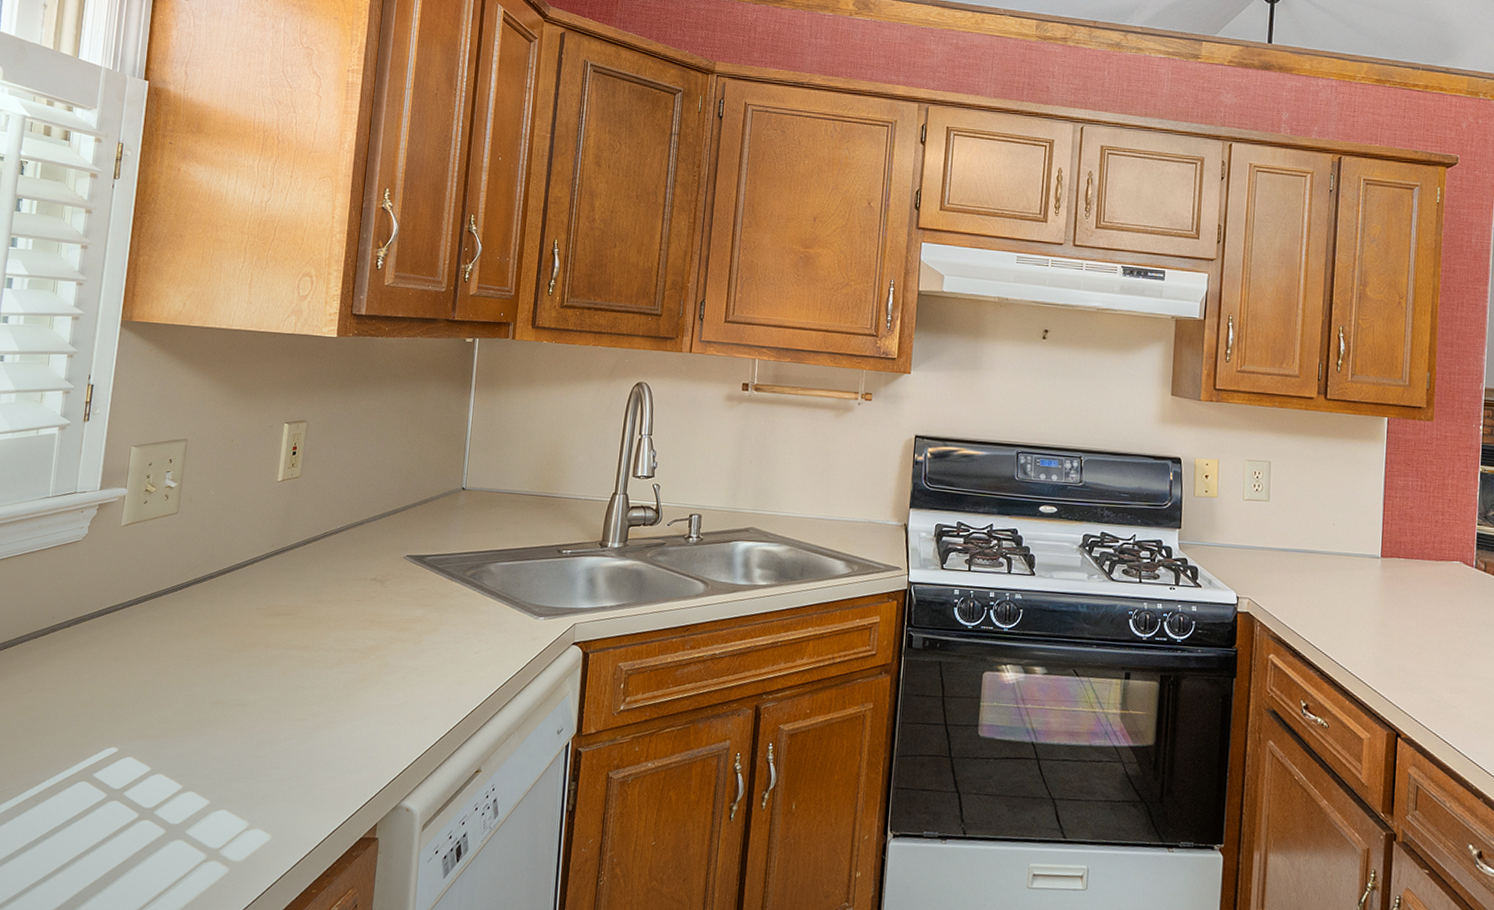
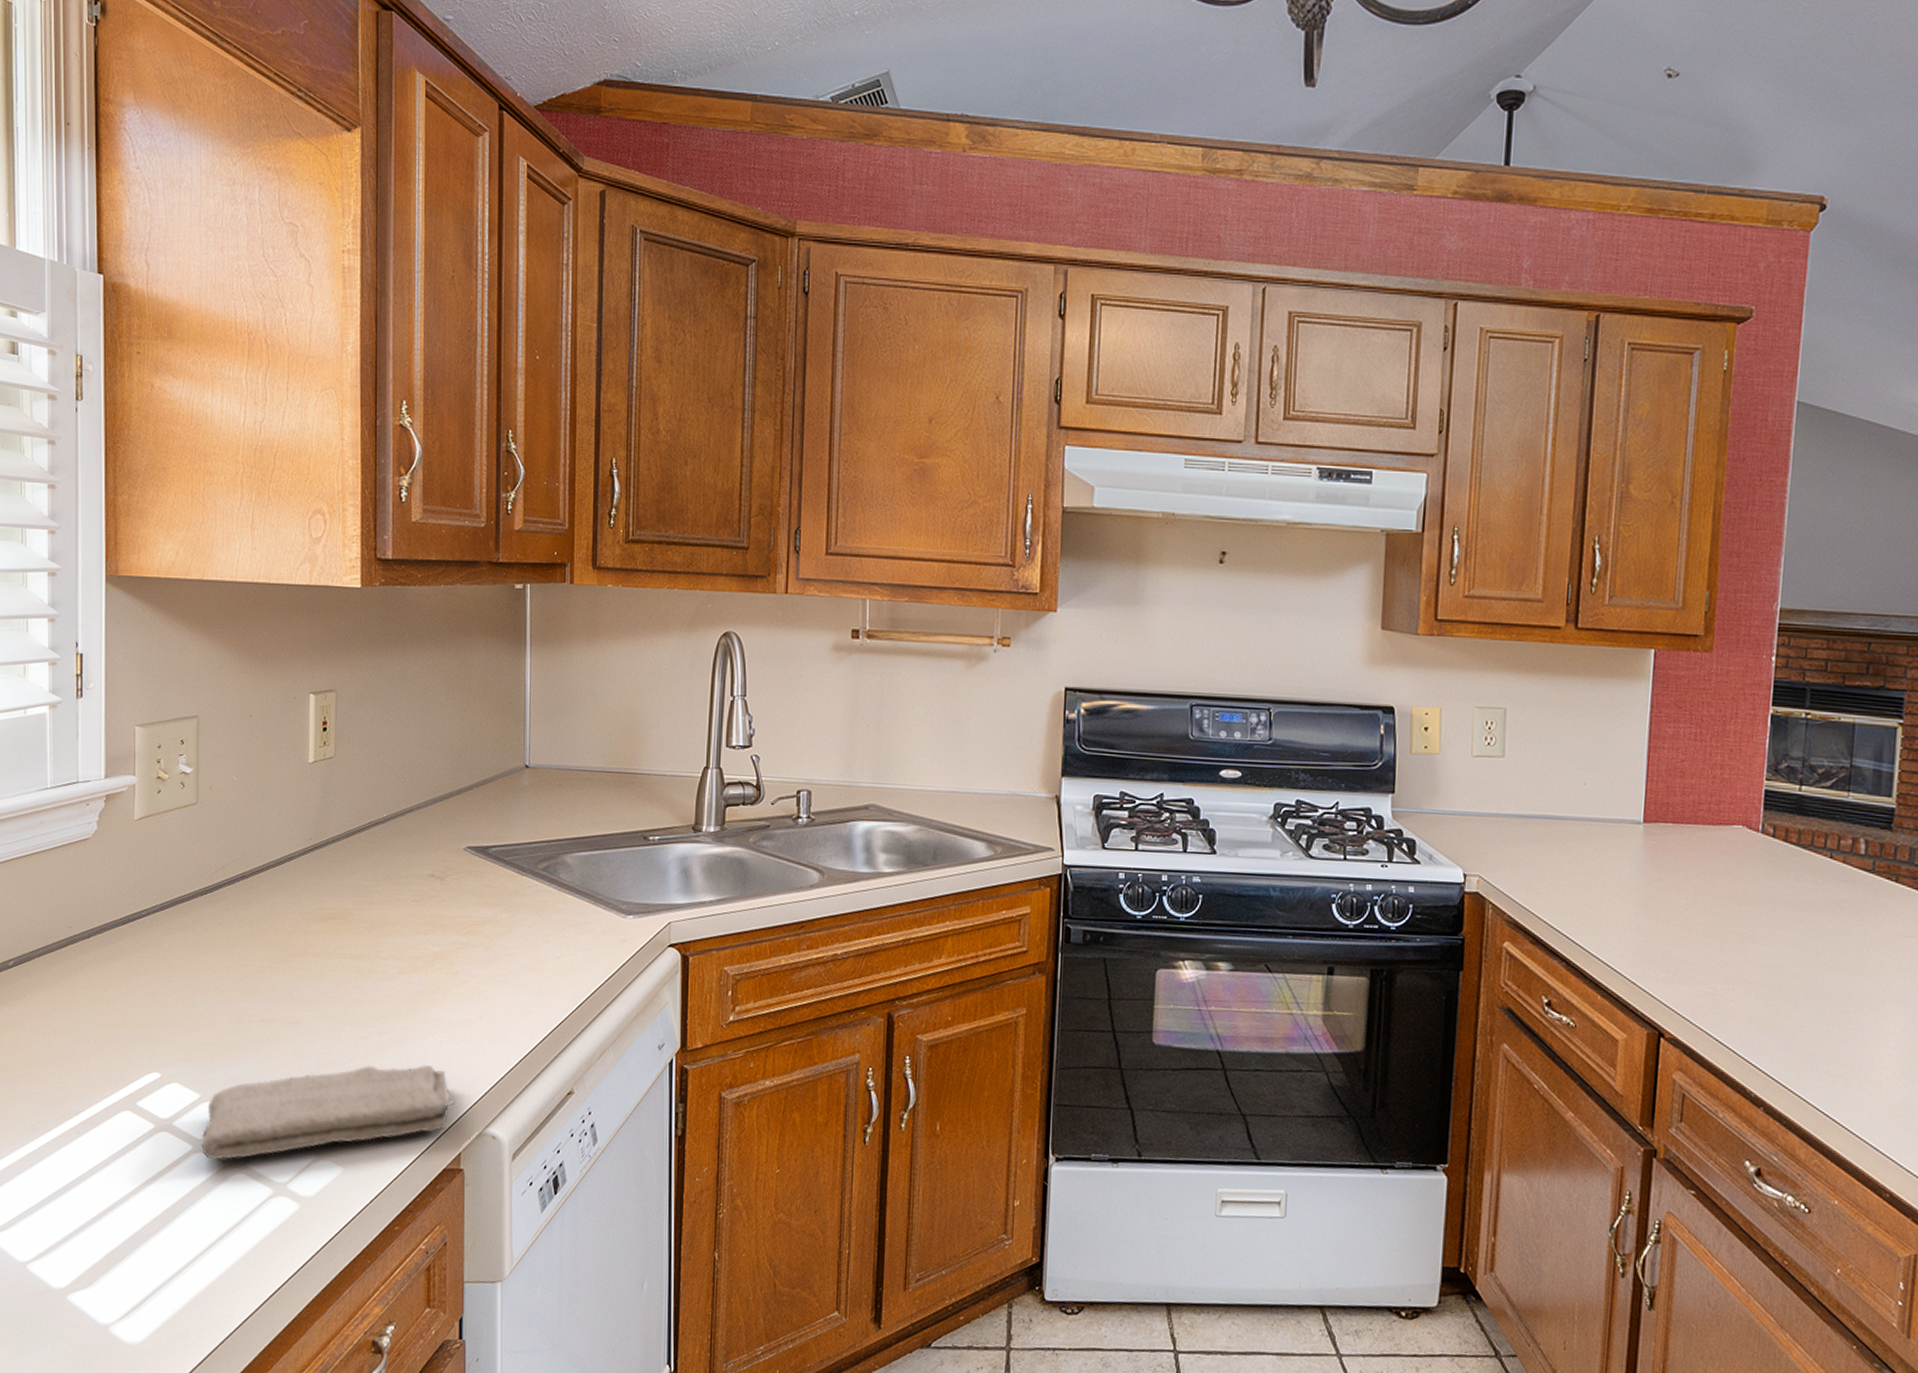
washcloth: none [147,744,376,827] -> present [201,1065,455,1160]

